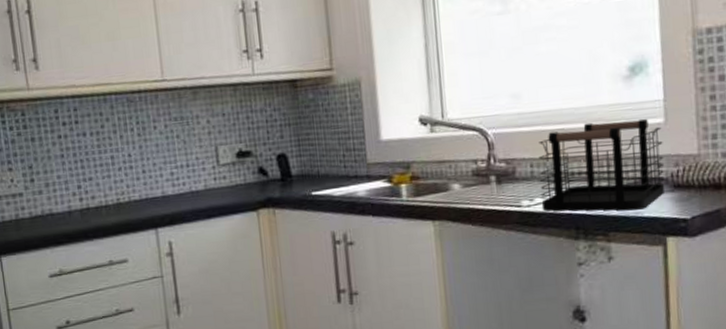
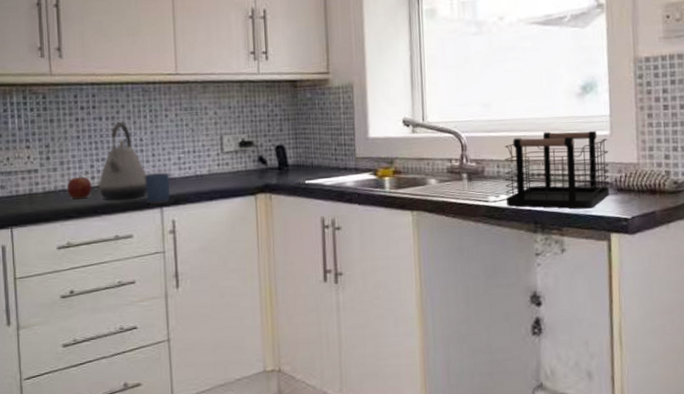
fruit: none [54,196,82,224] -> present [66,174,92,200]
kettle: none [86,137,140,223] -> present [97,122,147,201]
mug: none [135,189,166,226] -> present [144,172,171,205]

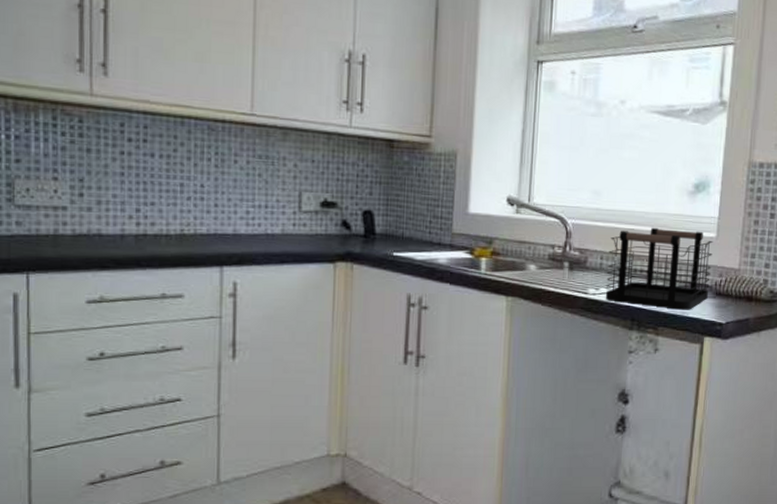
fruit: present [66,174,92,200] -> none [103,218,137,248]
kettle: present [97,122,147,201] -> none [143,162,205,254]
mug: present [144,172,171,205] -> none [202,225,235,263]

